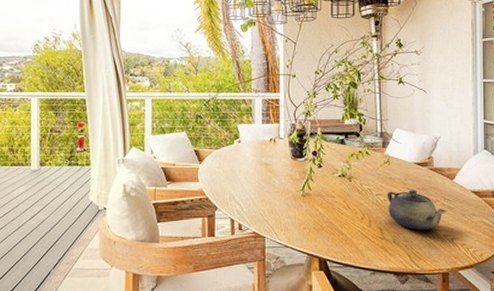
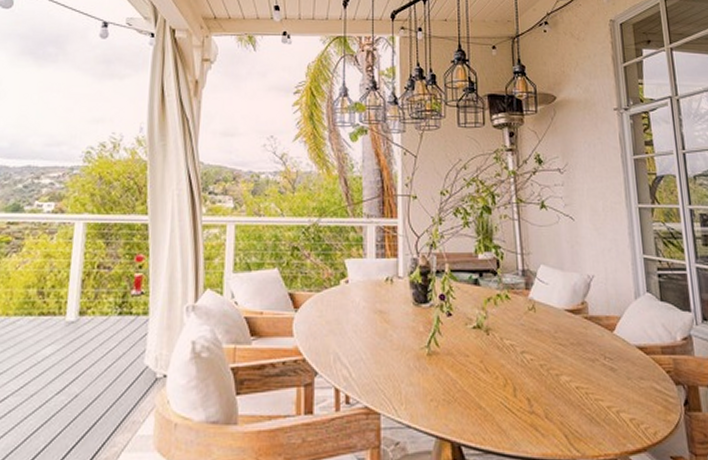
teapot: present [387,190,447,231] -> none [533,345,609,401]

